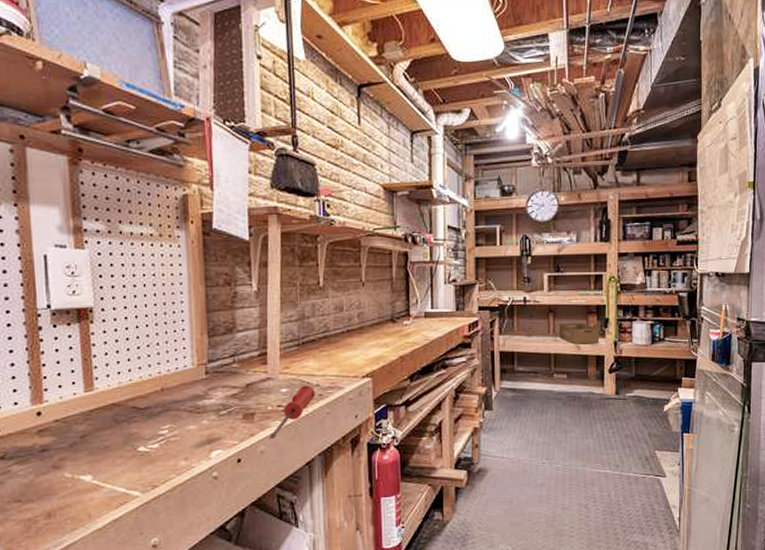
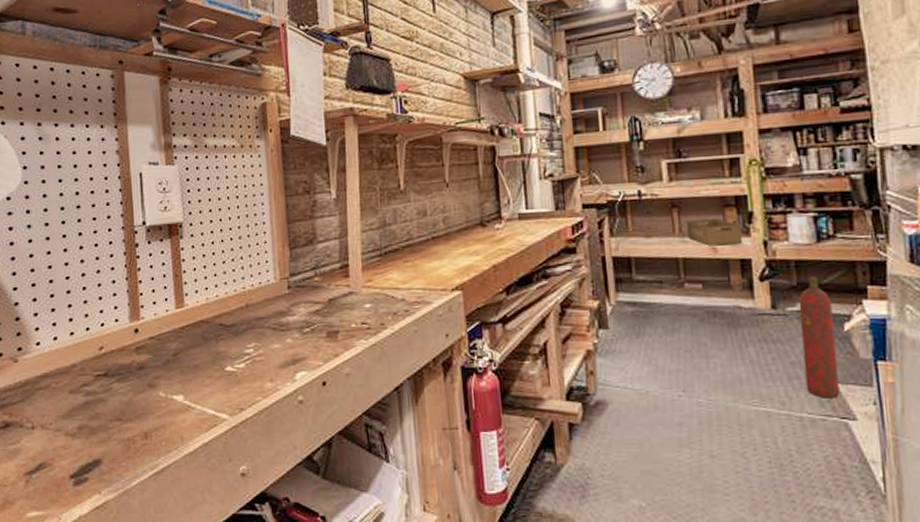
screwdriver: present [269,385,315,439] -> none [354,300,401,360]
gas cylinder: none [634,369,657,462] -> present [798,276,840,399]

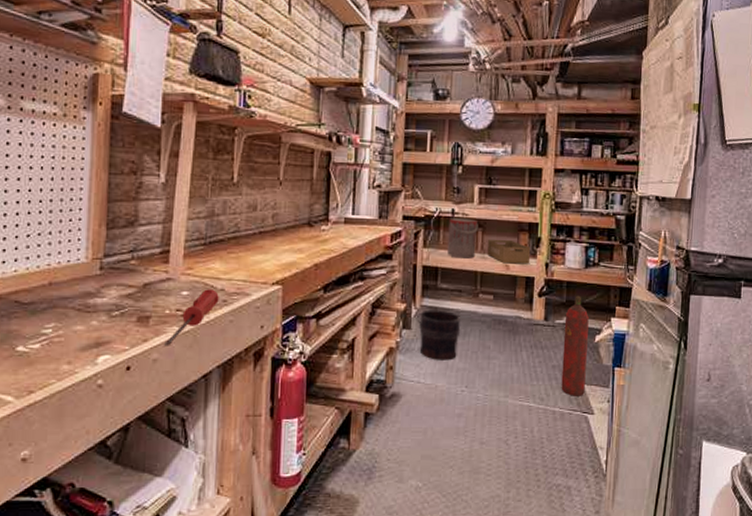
screwdriver: none [354,300,401,360] -> present [164,289,219,346]
bucket: none [613,305,667,362] -> present [417,309,461,361]
paint can: none [636,199,674,245] -> present [447,218,478,259]

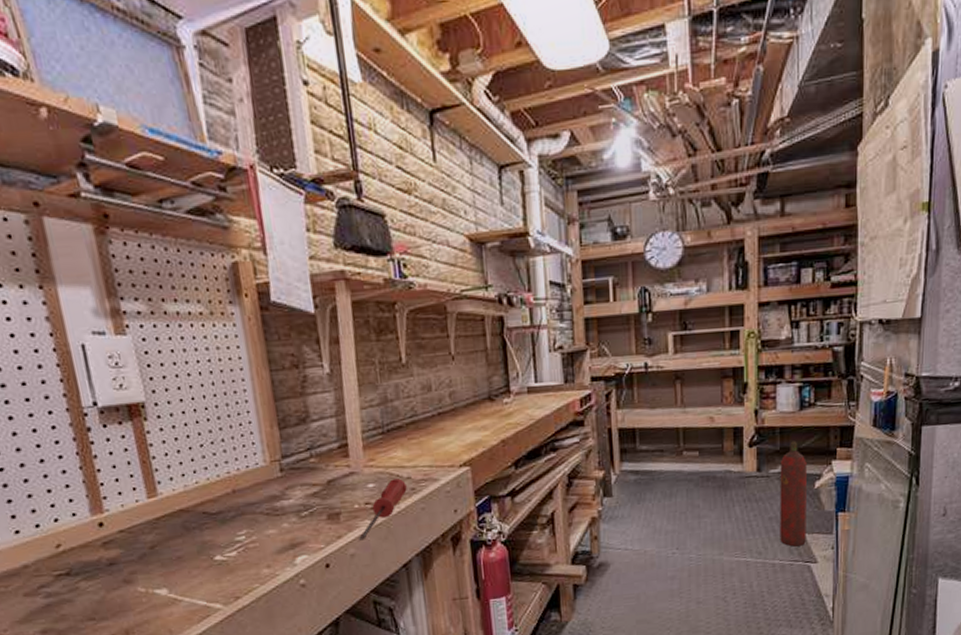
bucket: present [417,309,461,361] -> none [617,473,666,525]
paint can: present [447,218,478,259] -> none [643,371,676,416]
storage box: present [487,240,531,264] -> none [688,390,737,416]

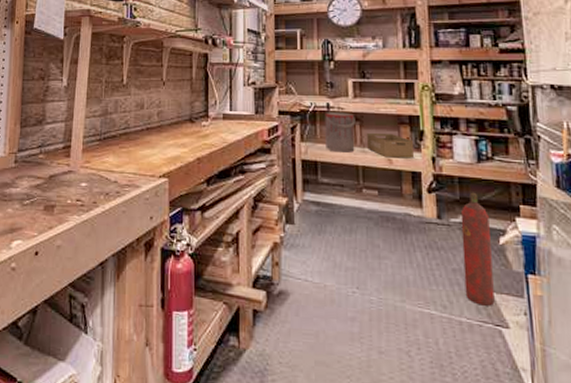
screwdriver: present [359,478,407,541] -> none [67,181,113,234]
paint can: none [643,371,676,416] -> present [325,112,356,152]
storage box: none [688,390,737,416] -> present [367,134,414,159]

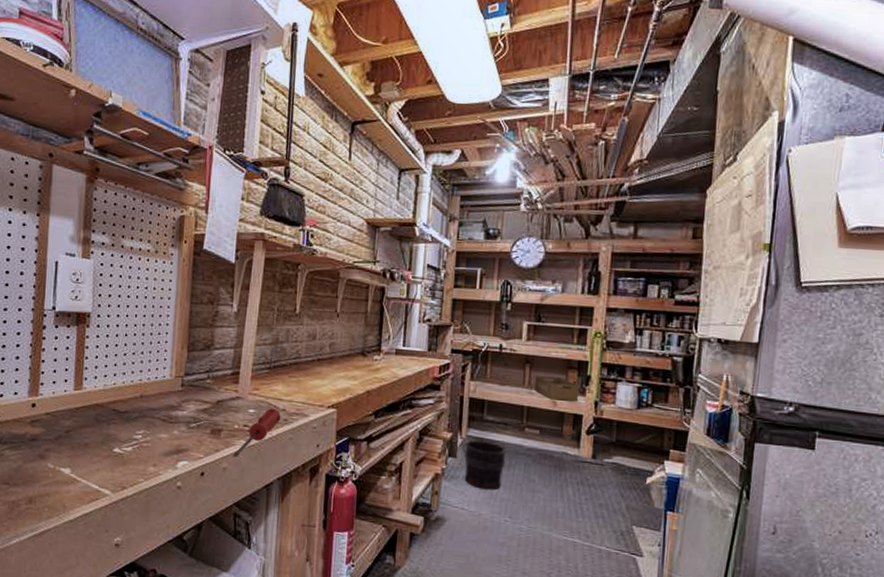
screwdriver: none [67,181,113,234] -> present [233,408,281,457]
bucket: none [300,204,346,259] -> present [462,440,507,490]
paint can: present [325,112,356,152] -> none [494,353,526,393]
gas cylinder: present [460,192,495,306] -> none [608,435,640,537]

